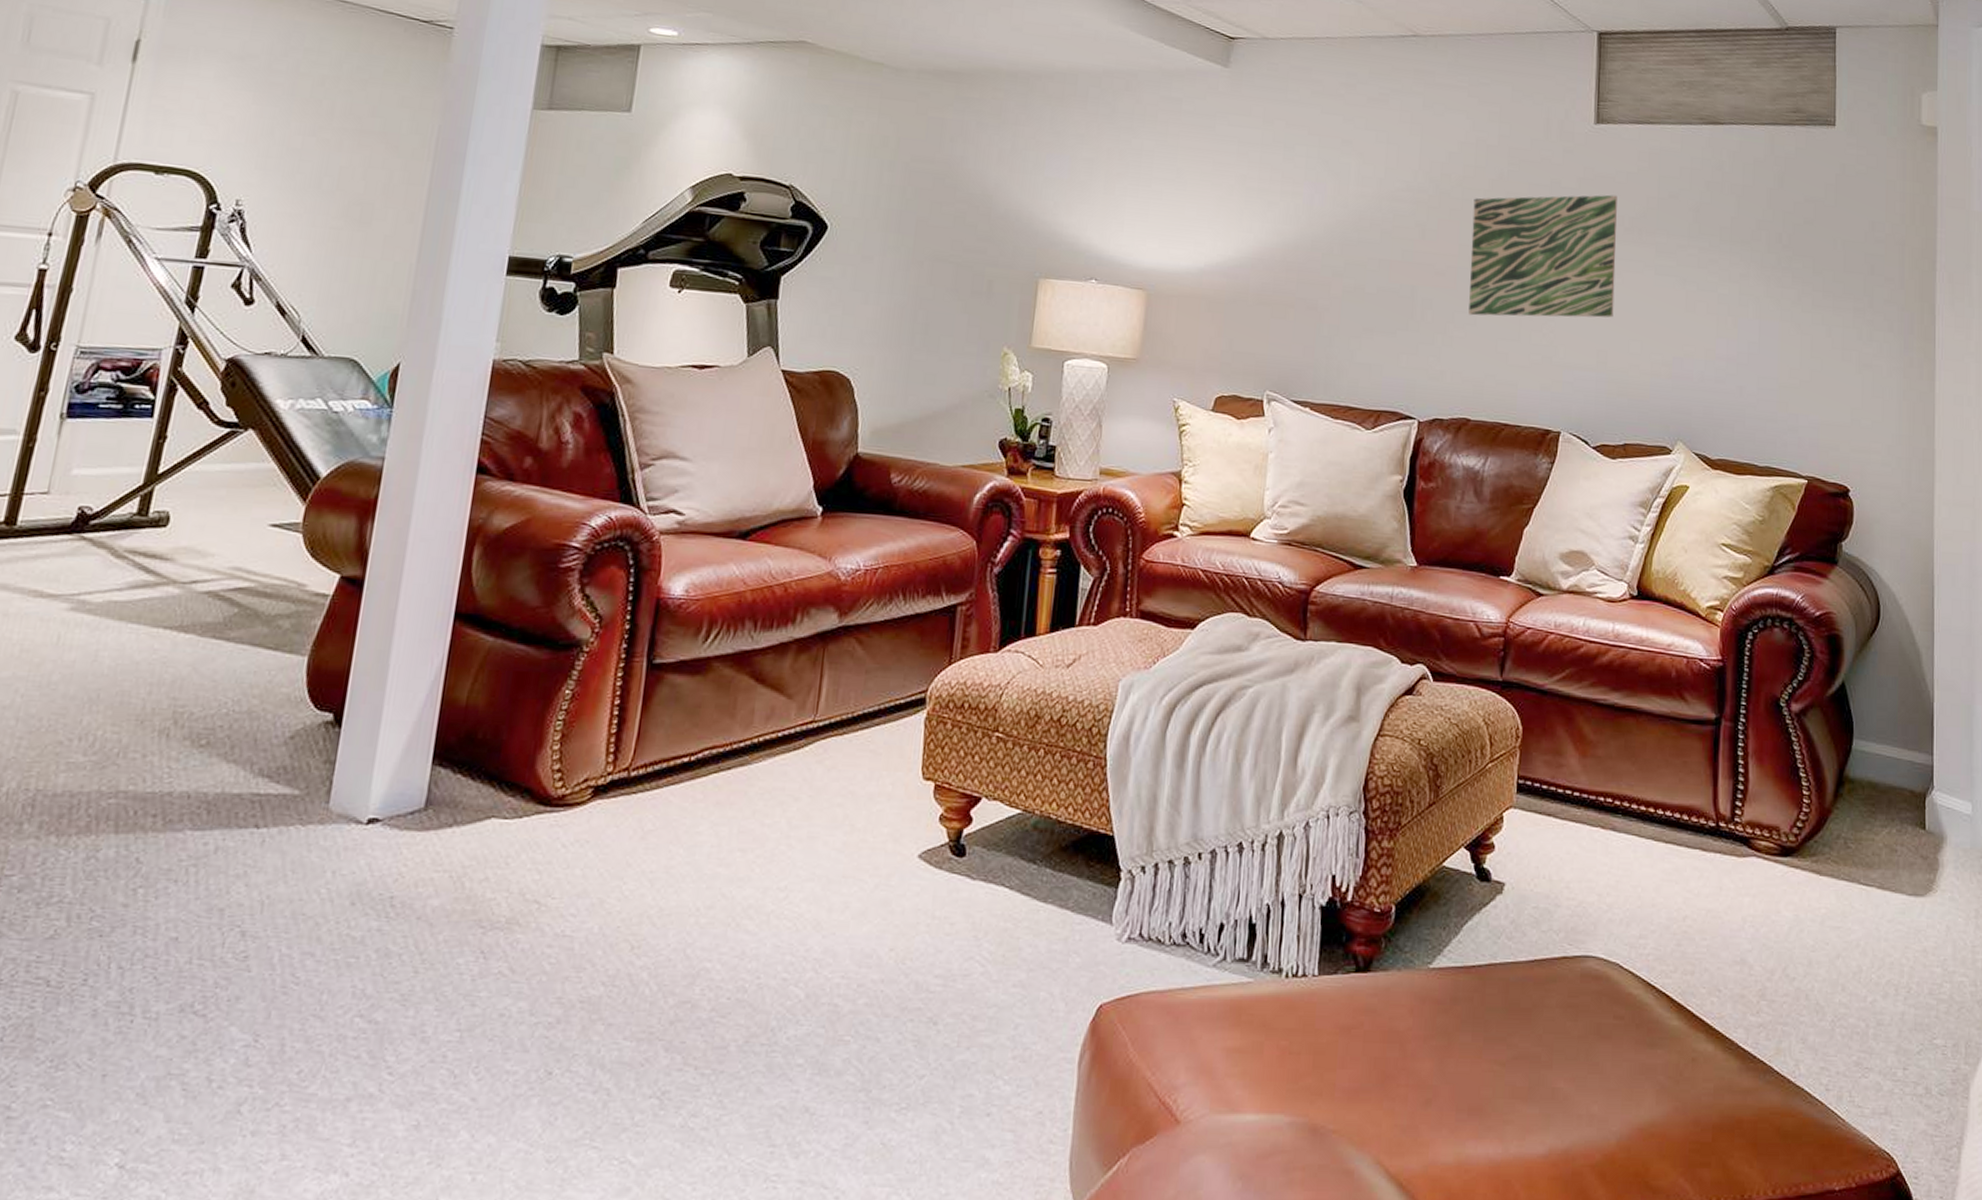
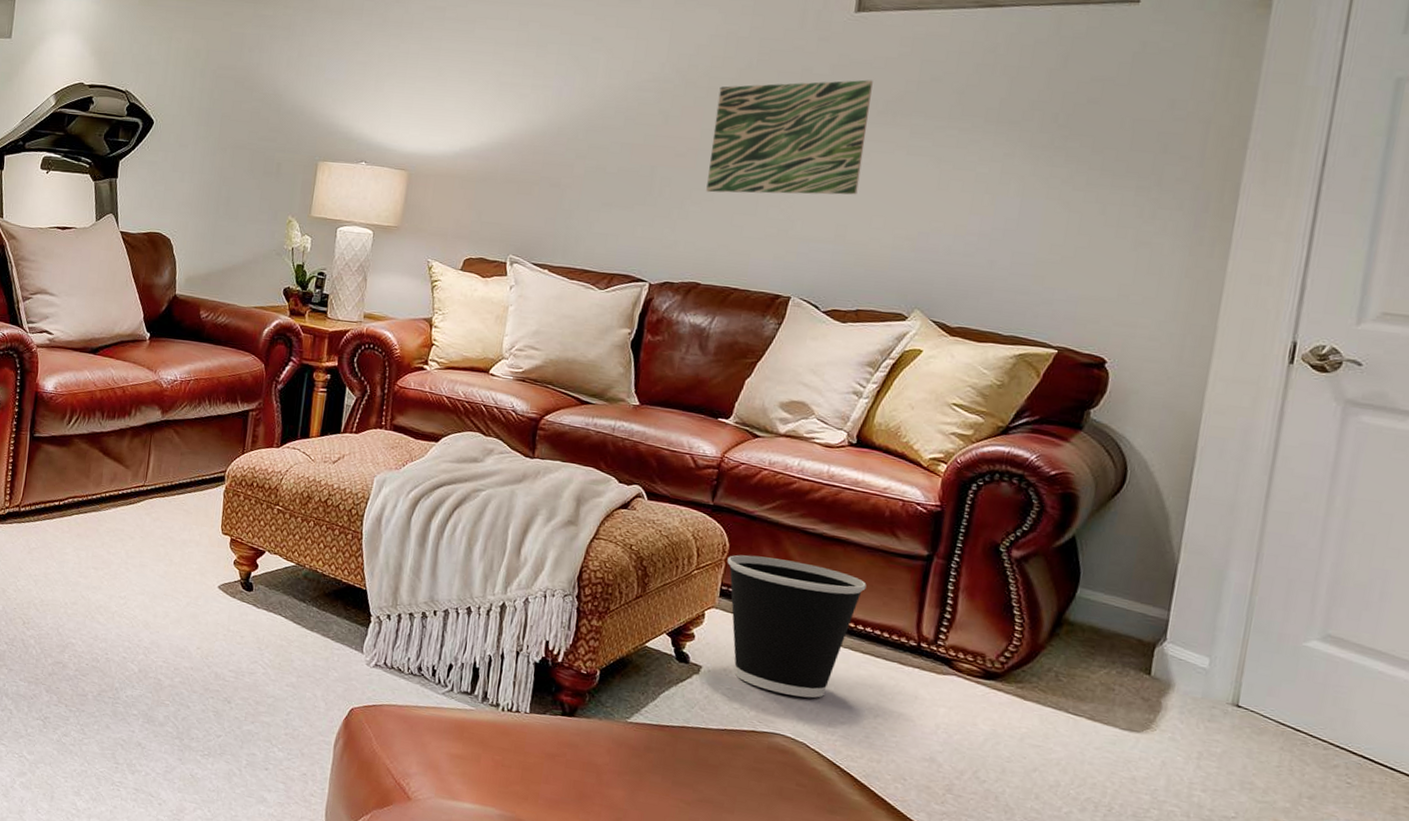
wastebasket: none [1522,738,1662,906] -> present [727,554,867,698]

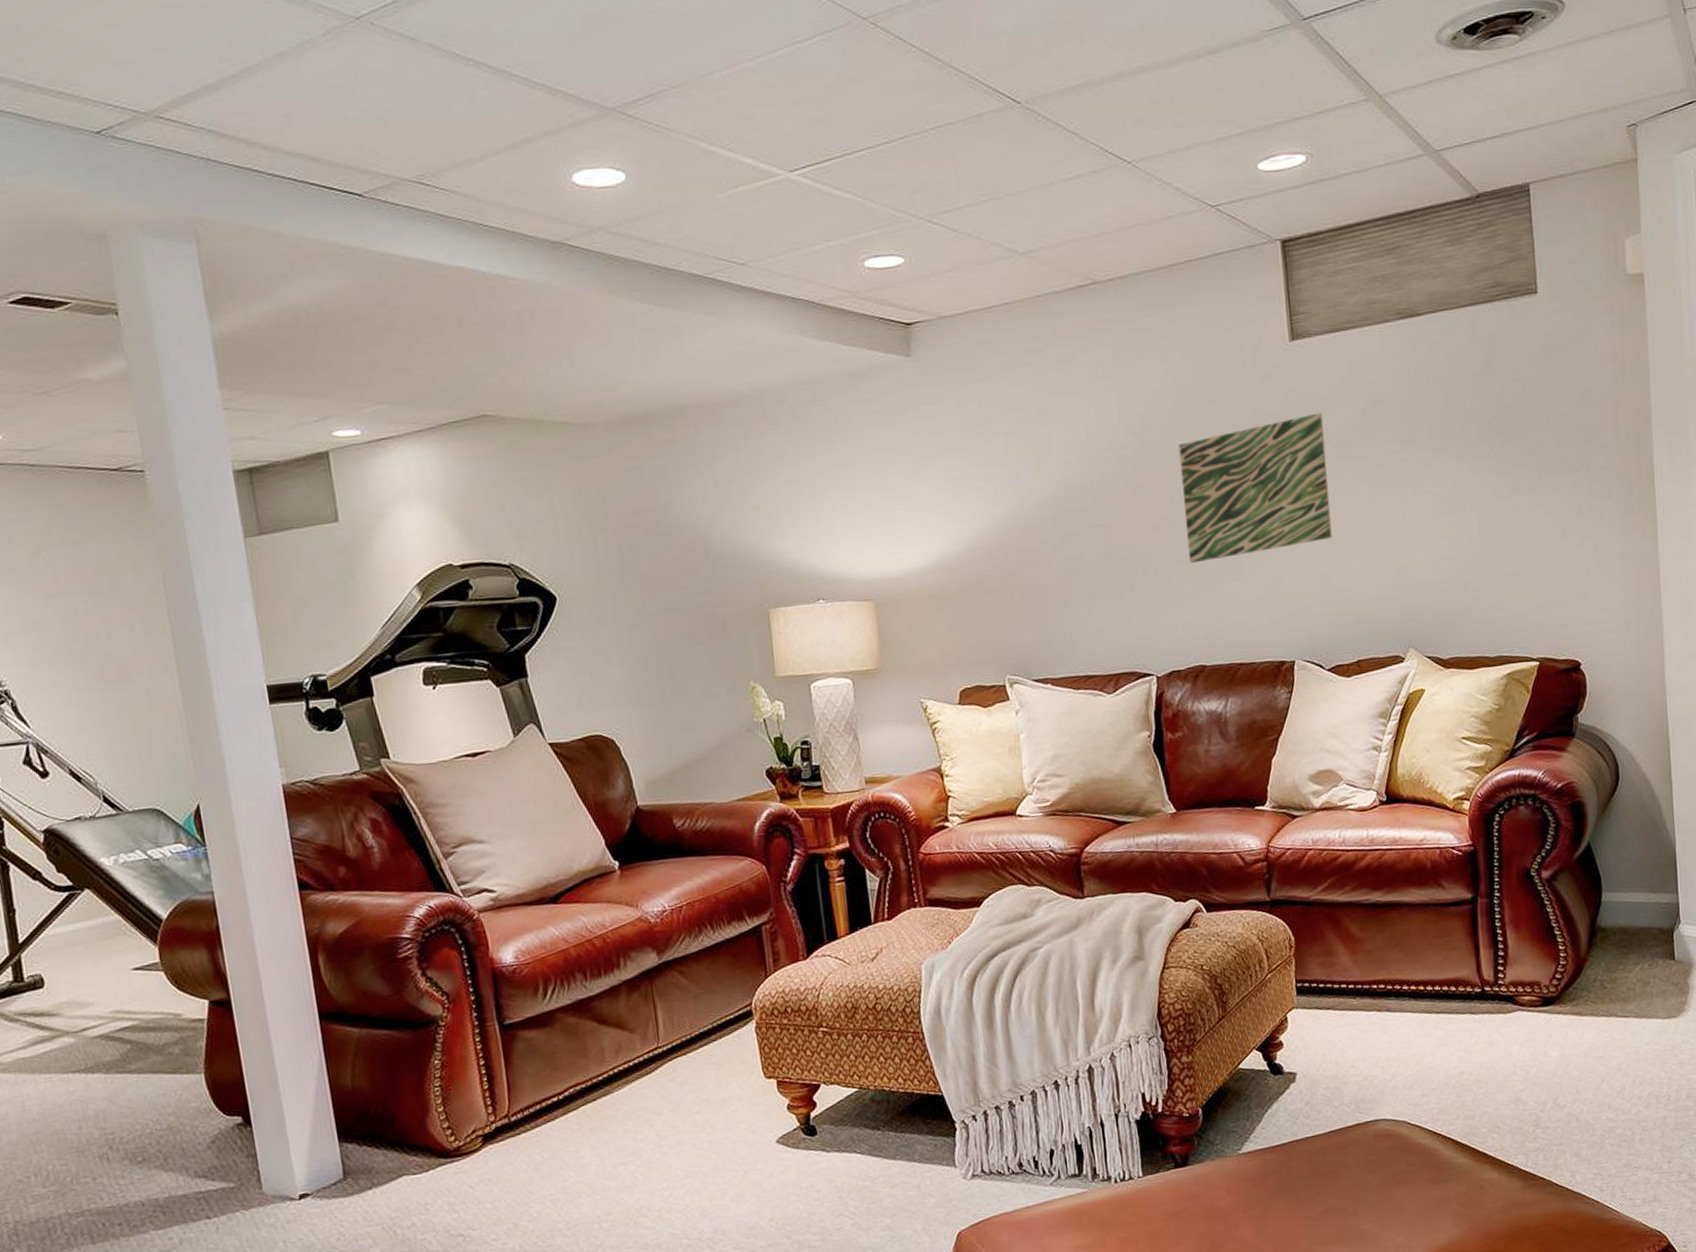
wastebasket: present [727,554,867,698] -> none [1296,936,1426,1079]

